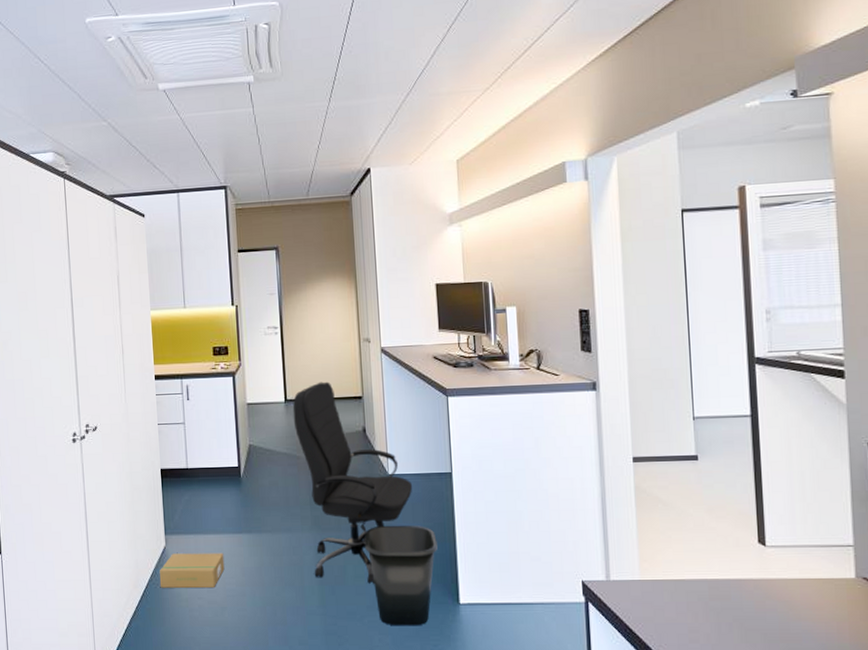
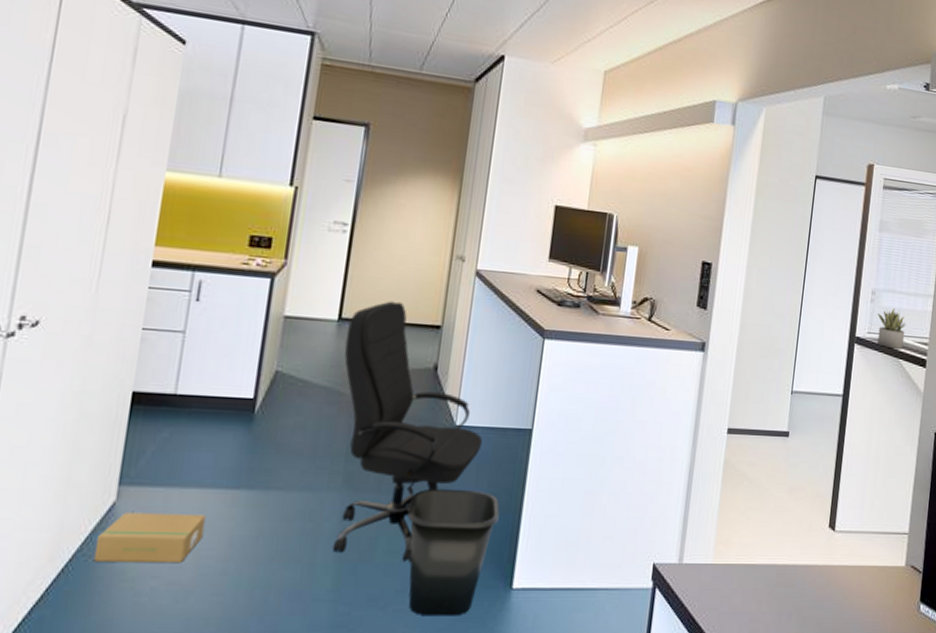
succulent plant: none [777,324,814,364] -> present [877,308,907,350]

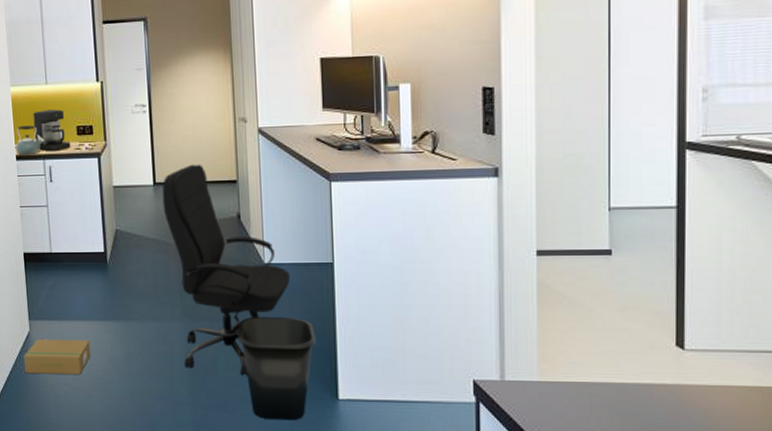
kettle: none [153,223,201,264] -> present [15,125,45,156]
coffee maker: none [186,208,237,264] -> present [33,109,71,152]
succulent plant: present [877,308,907,350] -> none [714,104,758,150]

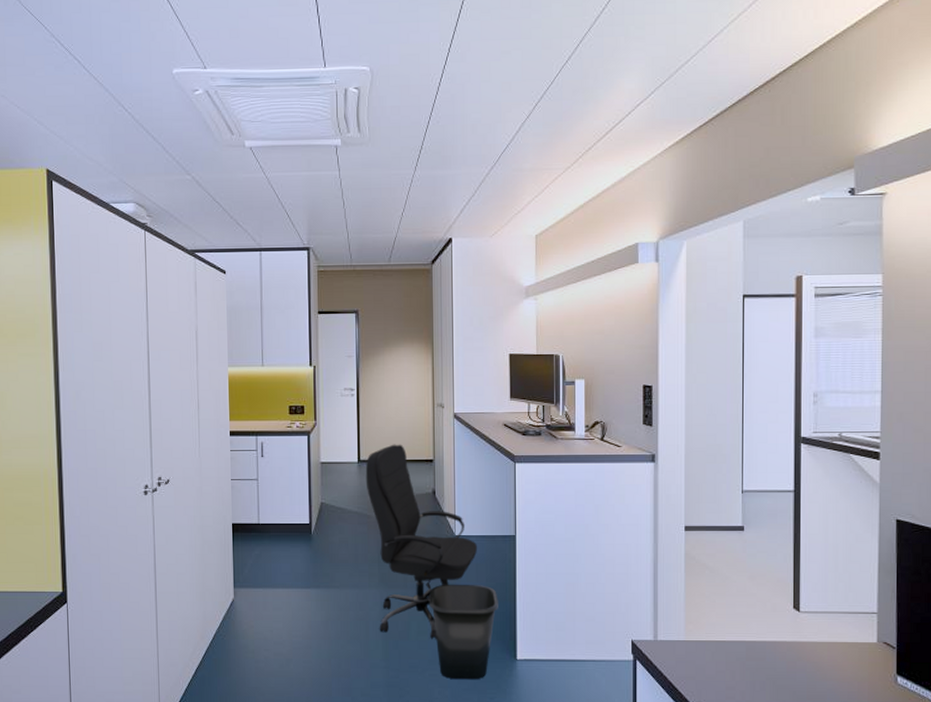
kettle: present [15,125,45,156] -> none [229,404,258,432]
box: present [23,339,91,375] -> none [226,606,292,641]
coffee maker: present [33,109,71,152] -> none [248,390,283,429]

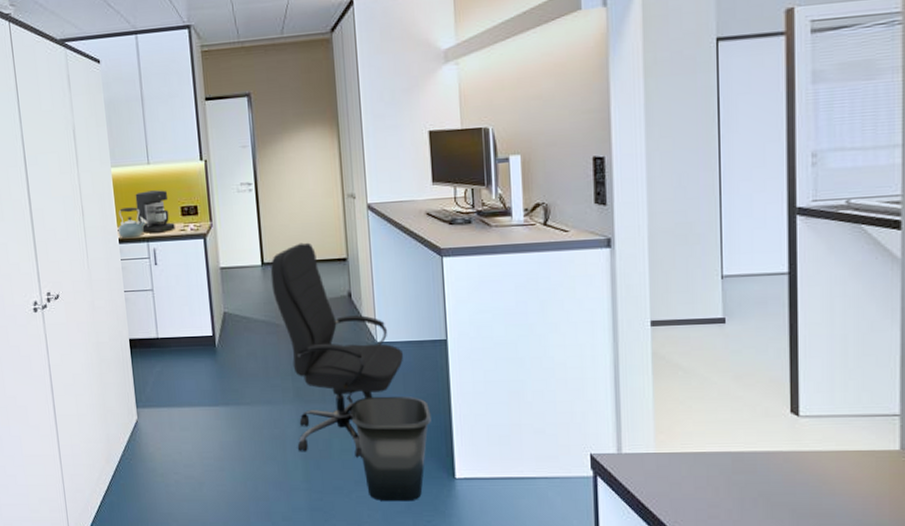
kettle: none [229,404,258,432] -> present [117,207,148,239]
coffee maker: none [248,390,283,429] -> present [135,190,175,234]

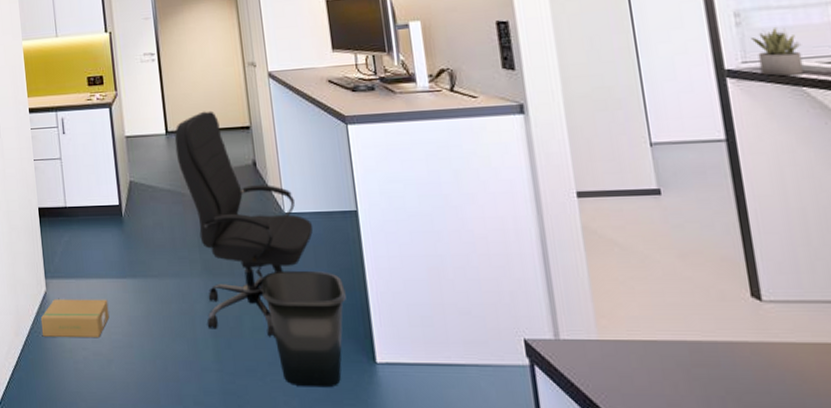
kettle: present [117,207,148,239] -> none [28,78,57,109]
box: none [131,426,202,463] -> present [40,299,110,338]
coffee maker: present [135,190,175,234] -> none [44,61,82,104]
succulent plant: none [824,168,867,214] -> present [751,28,805,76]

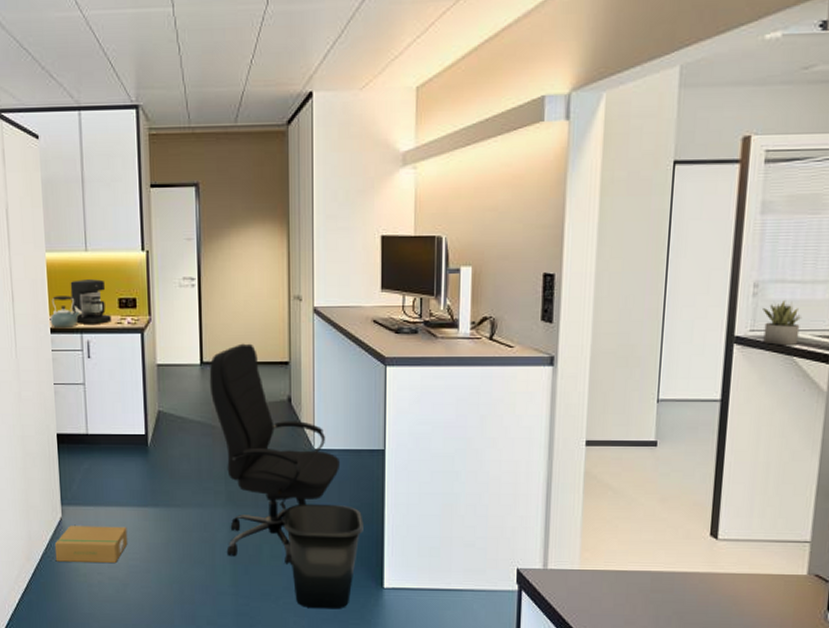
kettle: none [28,78,57,109] -> present [49,296,83,329]
coffee maker: none [44,61,82,104] -> present [70,279,112,326]

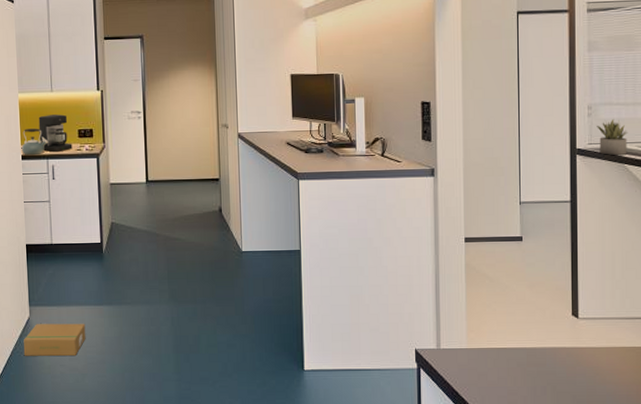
office chair: present [209,343,341,564] -> none [153,164,264,352]
waste bin: present [284,503,364,609] -> none [218,298,285,391]

